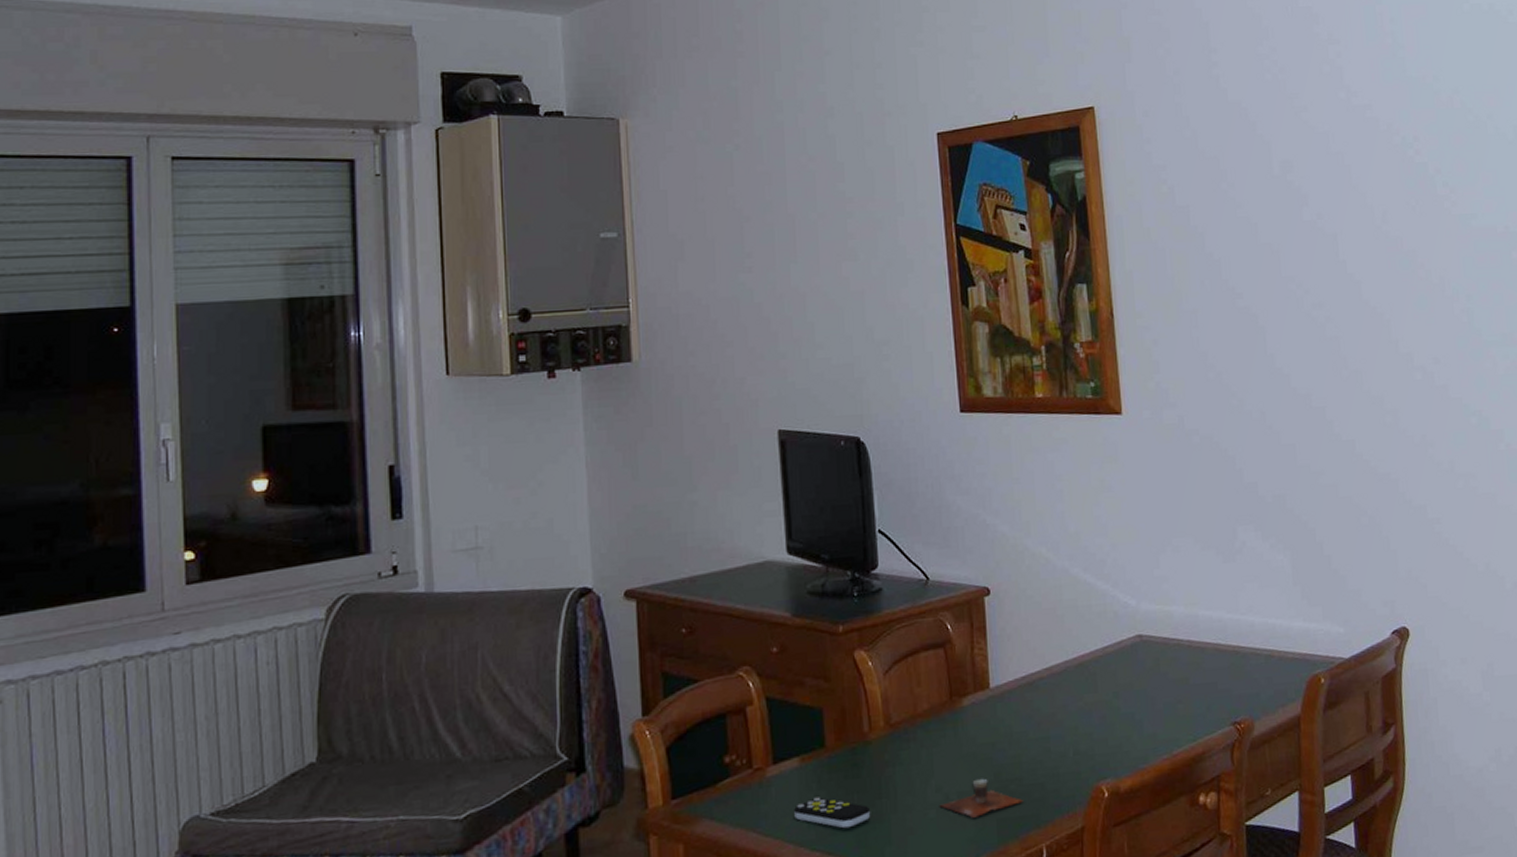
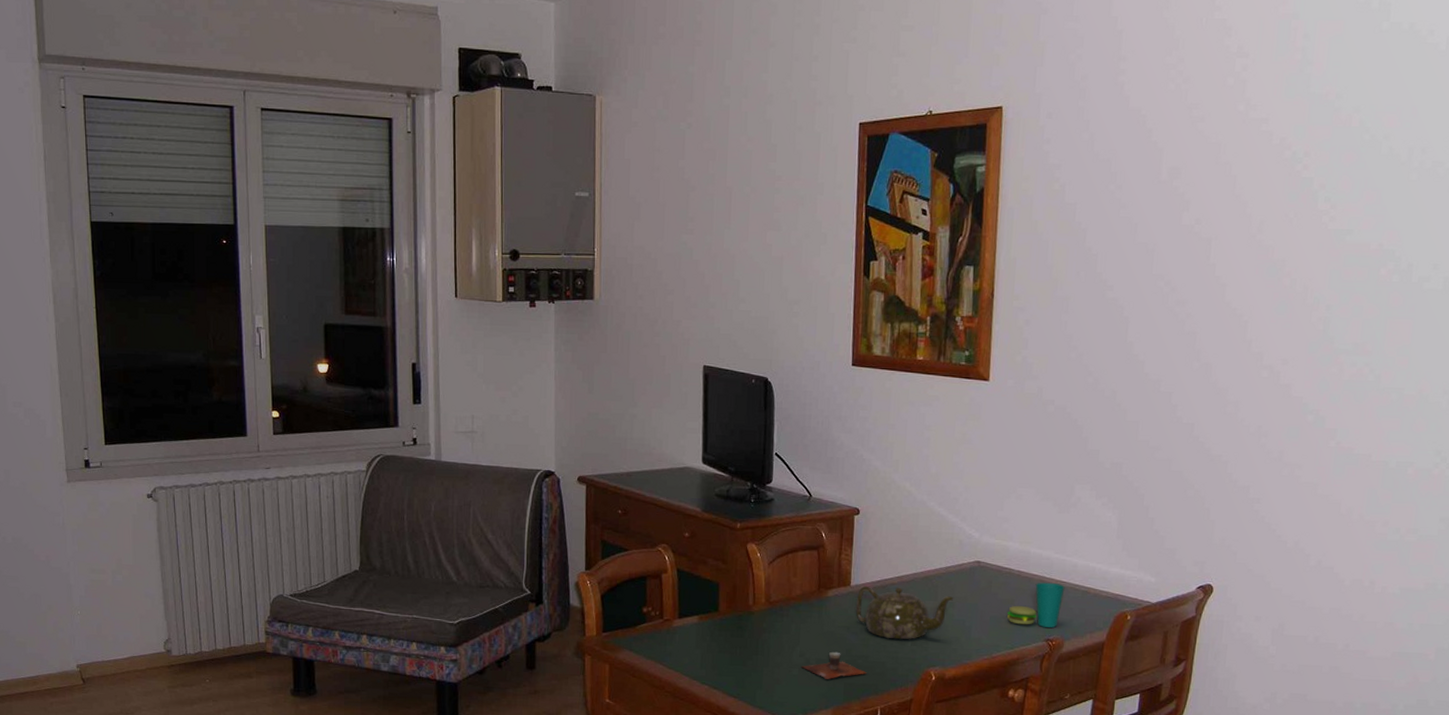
remote control: present [794,797,871,829] -> none [691,646,749,672]
teapot: none [999,681,1118,751] -> present [855,585,954,640]
cup: none [1182,649,1245,709] -> present [1007,582,1065,628]

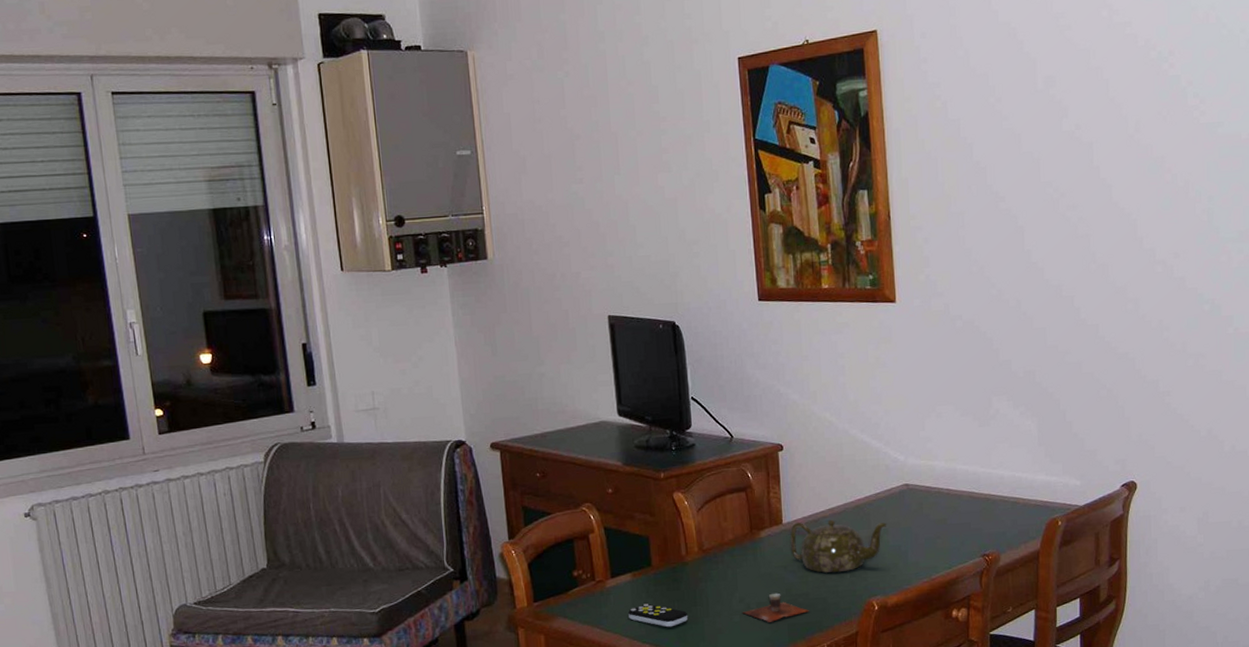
remote control: none [691,646,749,672] -> present [628,603,689,628]
cup: present [1007,582,1065,628] -> none [941,497,995,543]

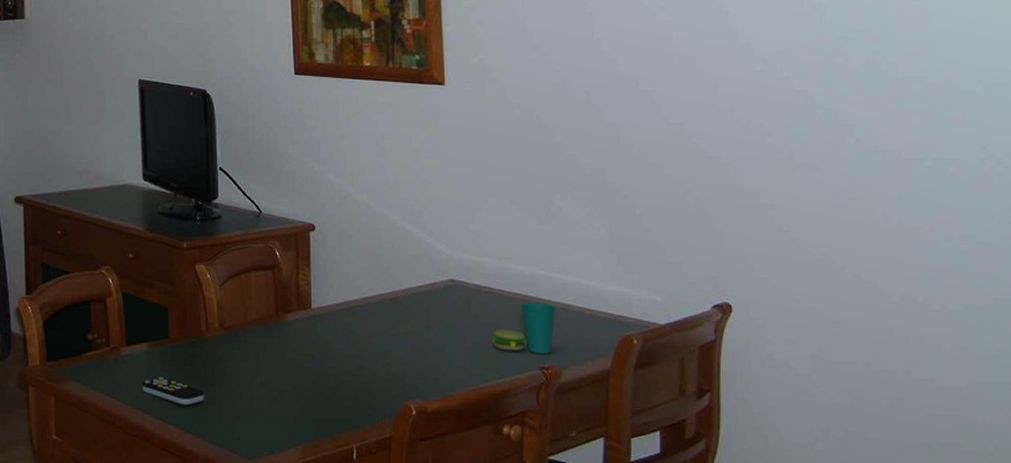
cup: present [743,593,809,622] -> none [264,382,337,414]
teapot: present [790,519,887,573] -> none [319,308,429,369]
cup: none [941,497,995,543] -> present [491,302,556,354]

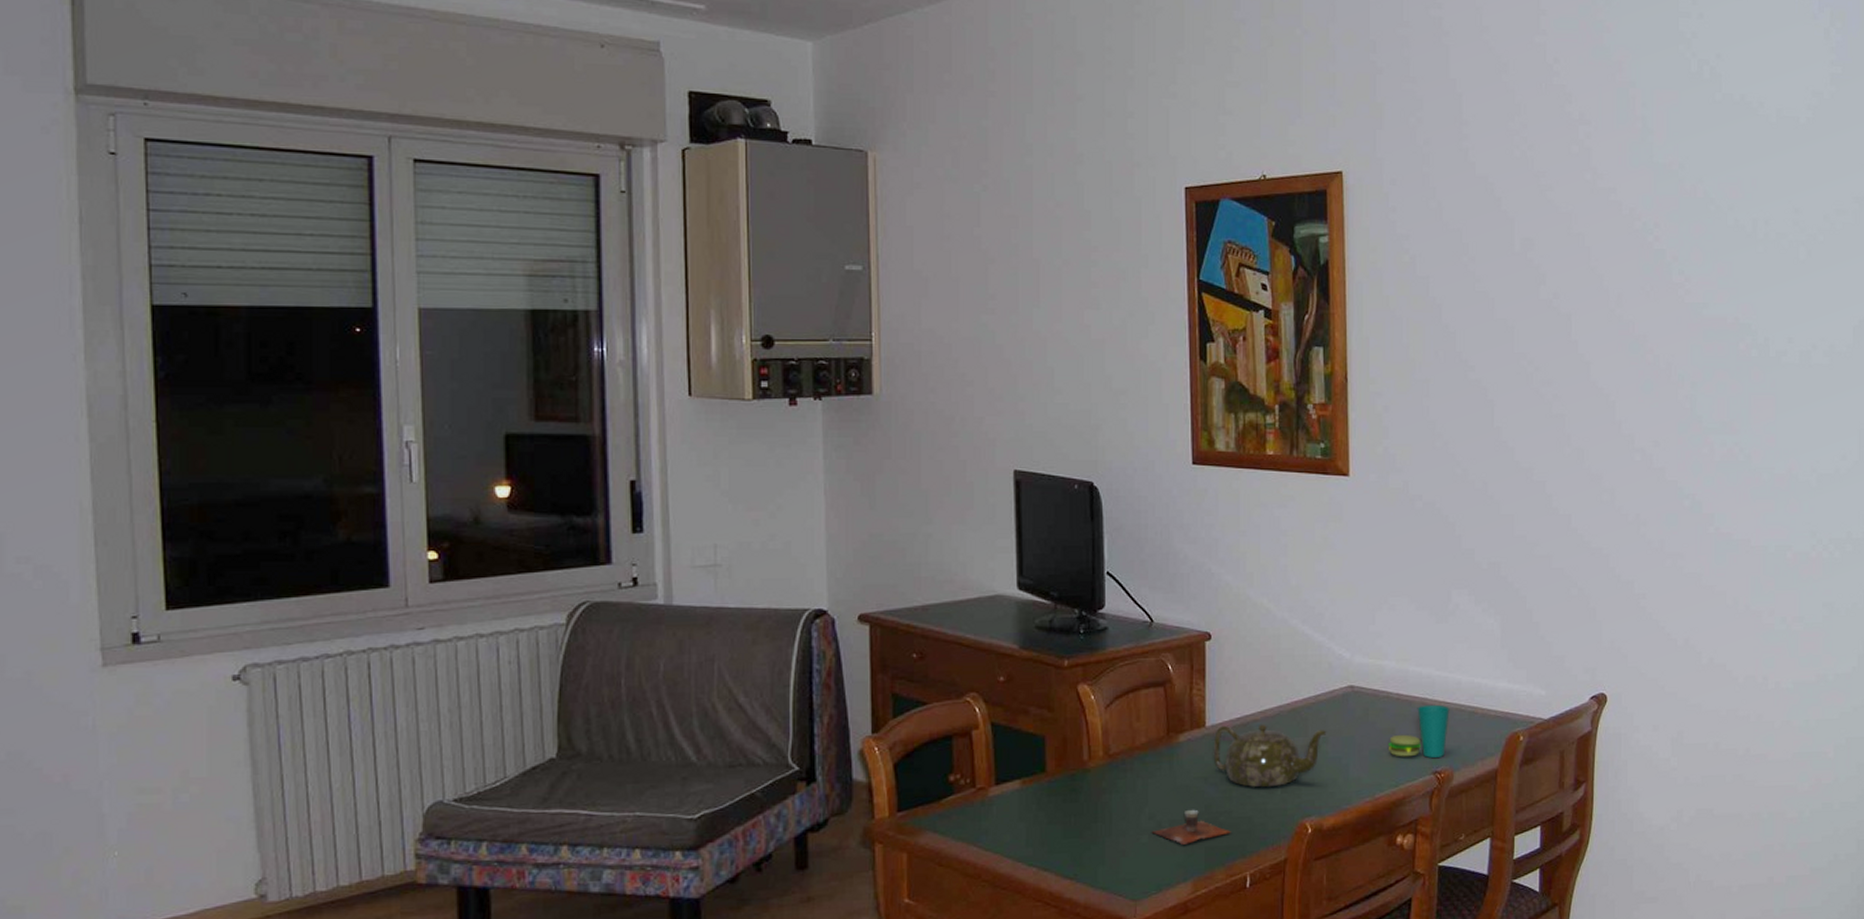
remote control: present [142,377,205,406] -> none [1014,817,1087,848]
cup: none [264,382,337,414] -> present [1152,809,1231,845]
teapot: none [319,308,429,369] -> present [1213,724,1327,788]

